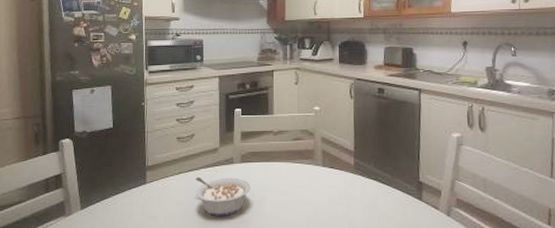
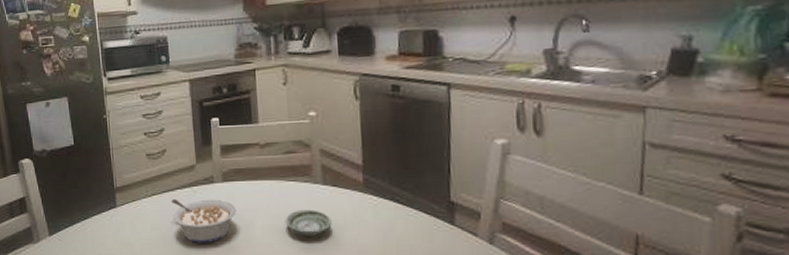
saucer: none [290,187,328,211] -> present [285,209,332,237]

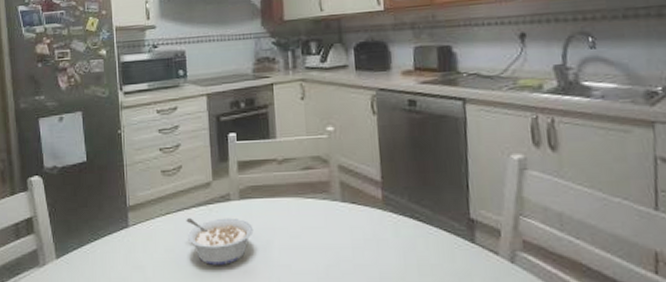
saucer: present [285,209,332,237] -> none [303,228,351,258]

